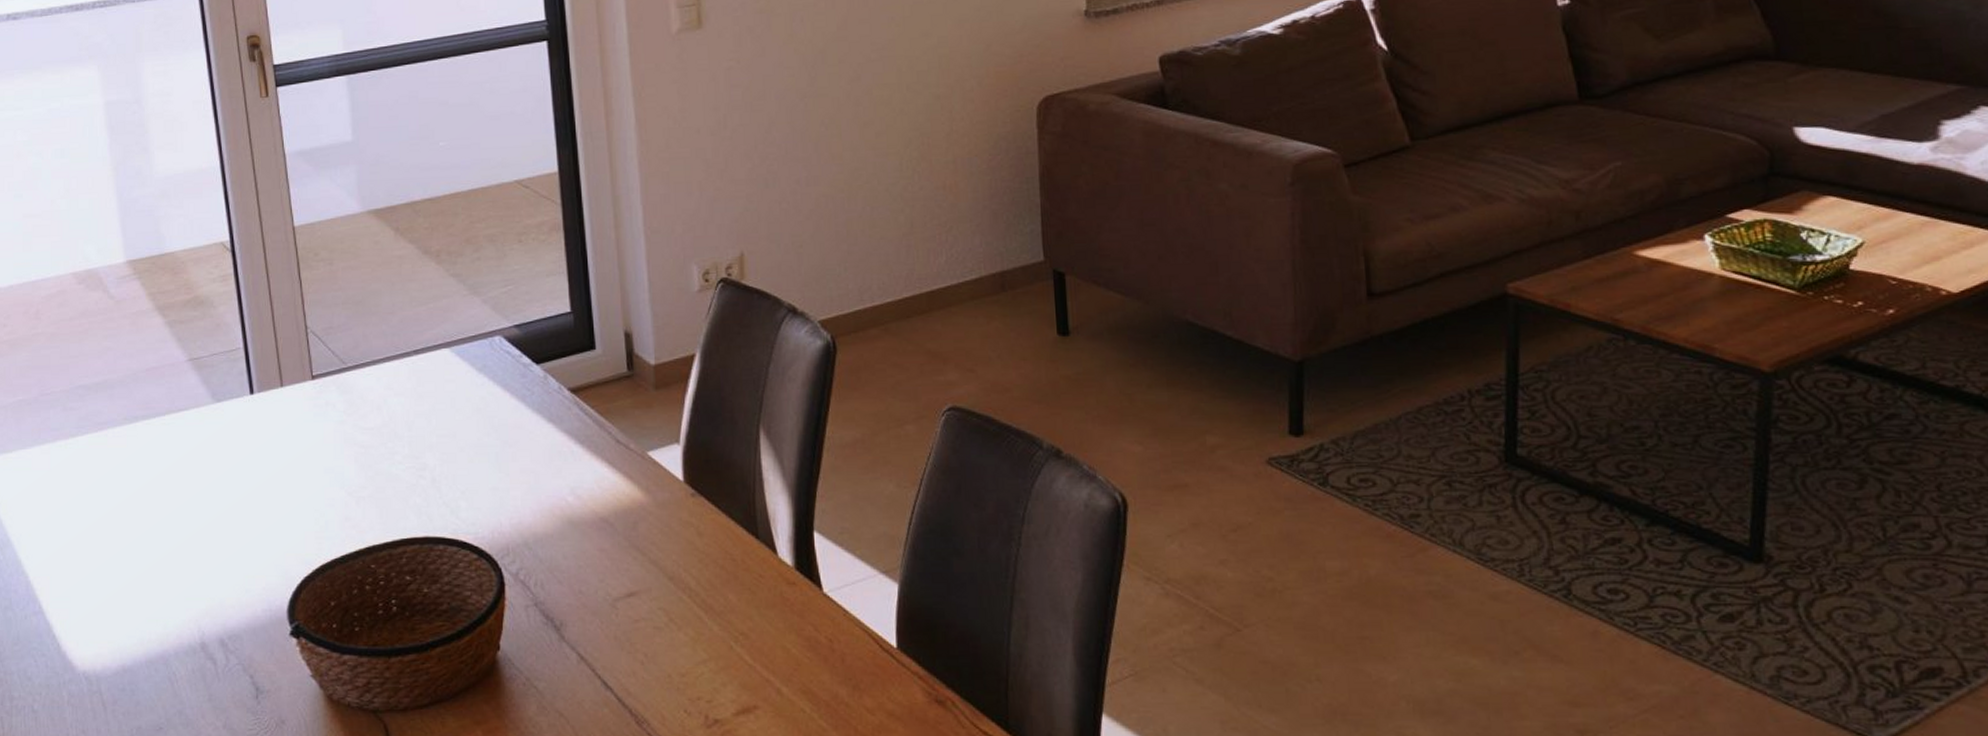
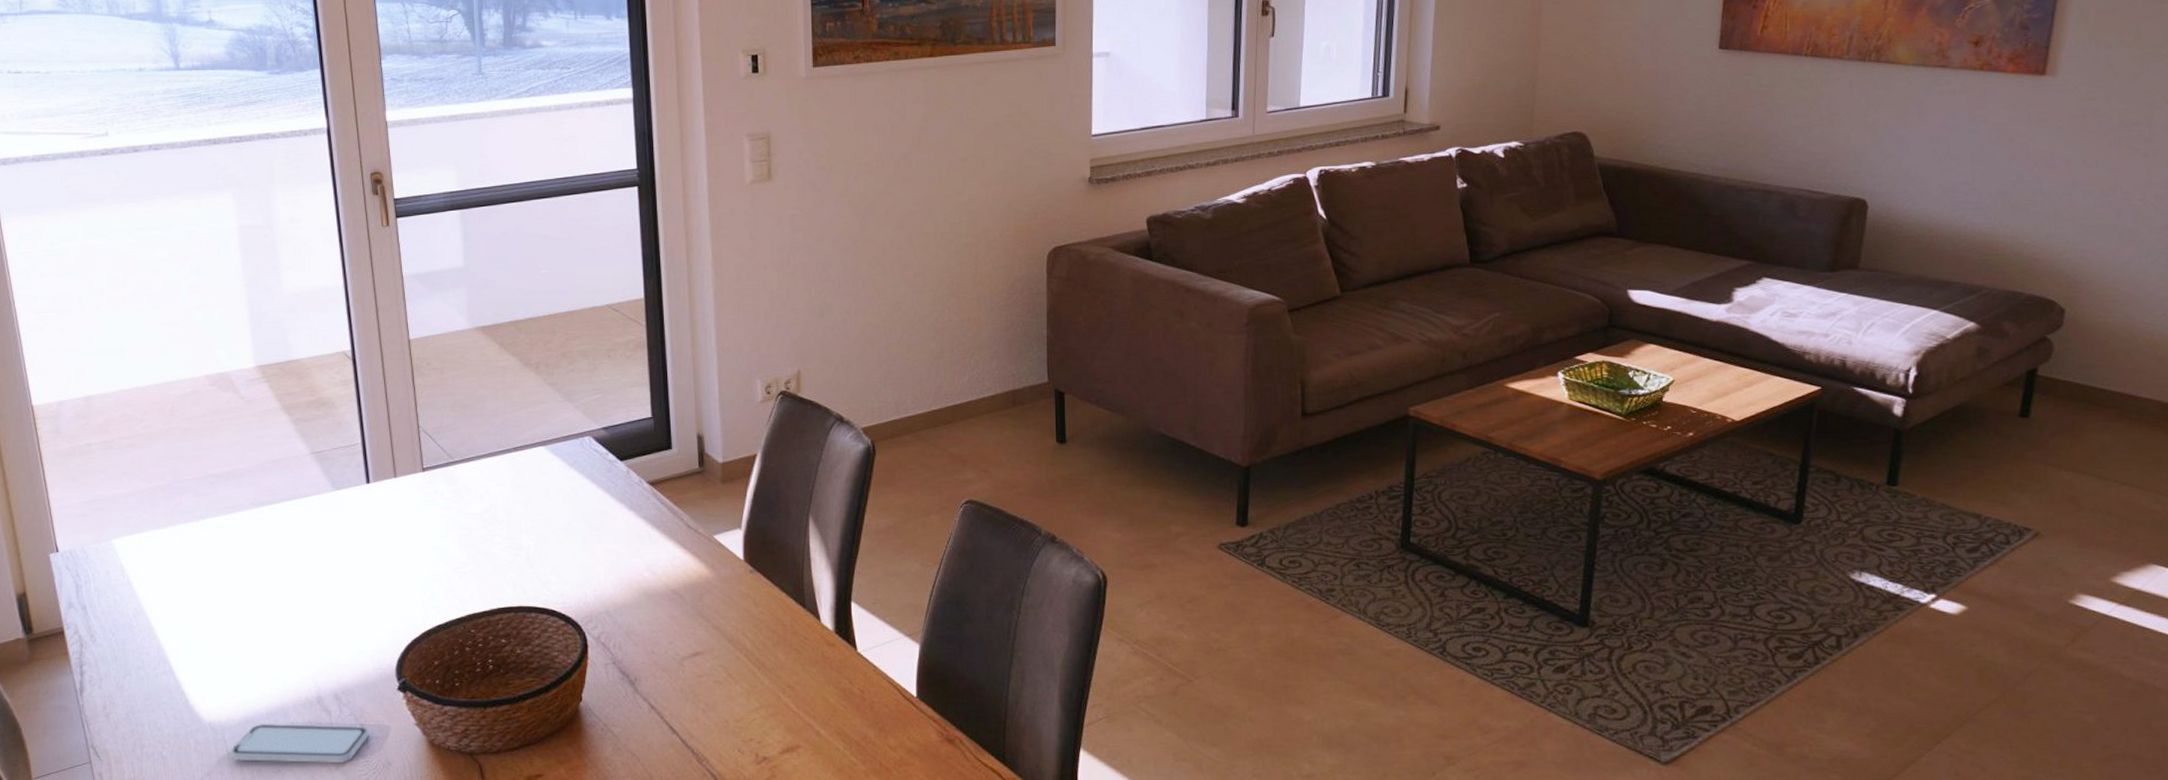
smartphone: none [106,673,259,721] -> present [230,723,369,764]

